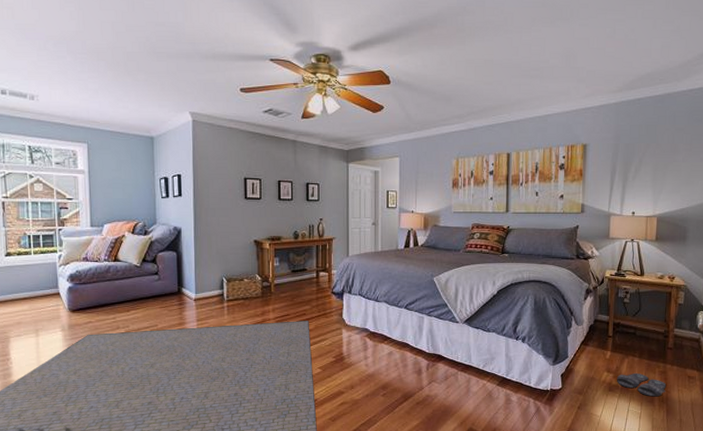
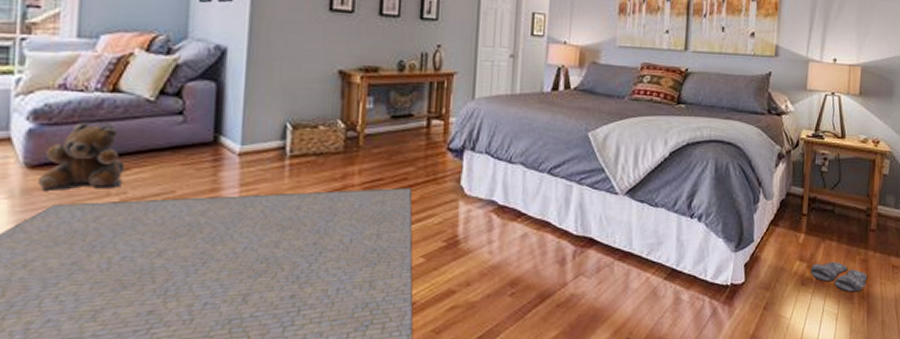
teddy bear: none [78,282,127,326] -> present [38,122,126,191]

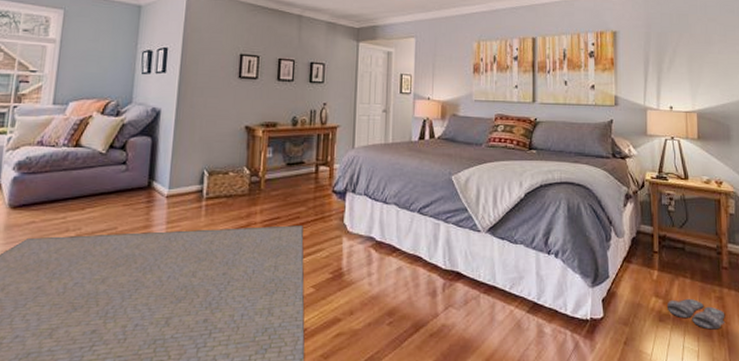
teddy bear: present [38,122,126,191] -> none [17,171,82,227]

